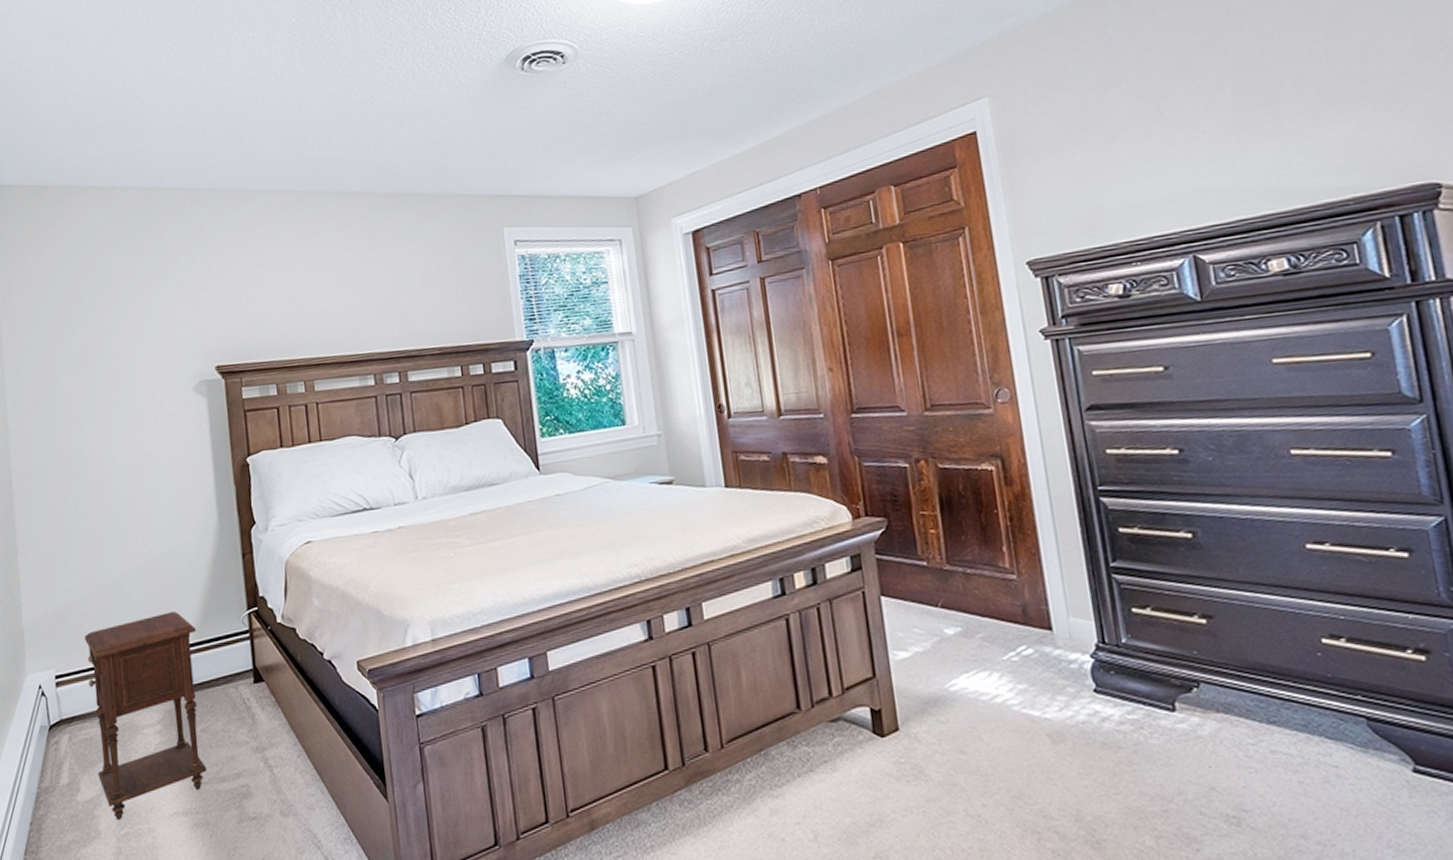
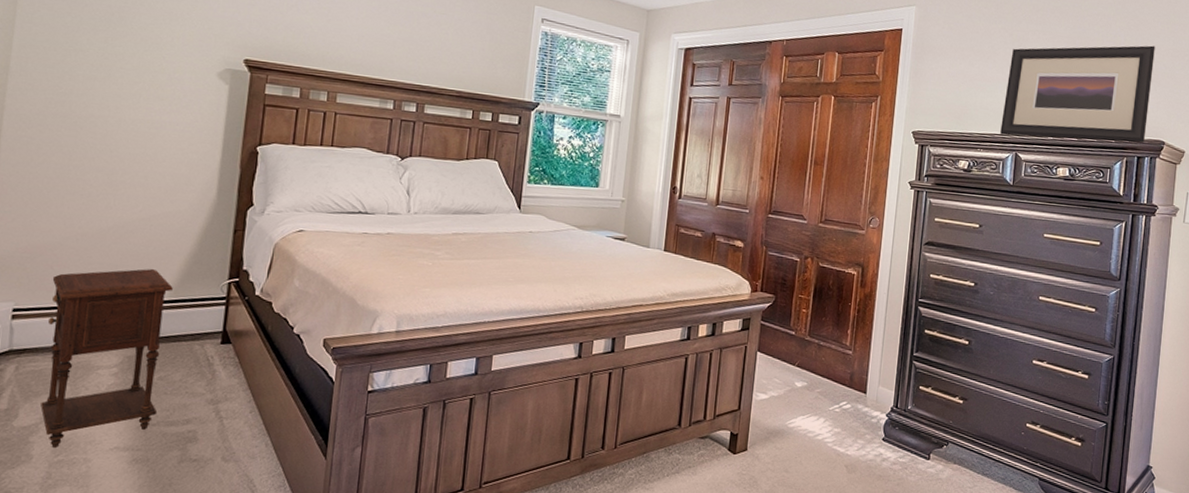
picture frame: none [1149,50,1405,235] -> present [1000,45,1155,143]

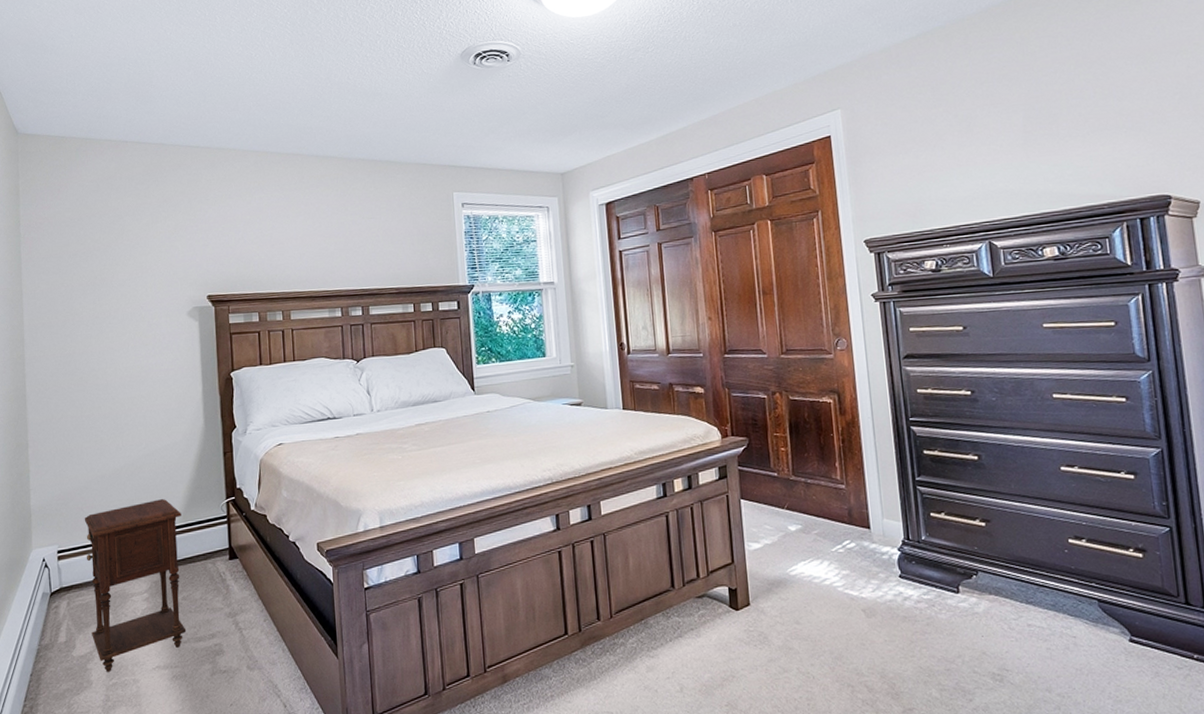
picture frame: present [1000,45,1155,143] -> none [961,91,1145,225]

